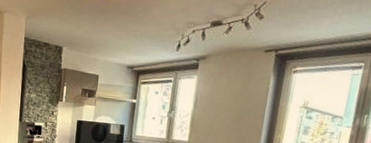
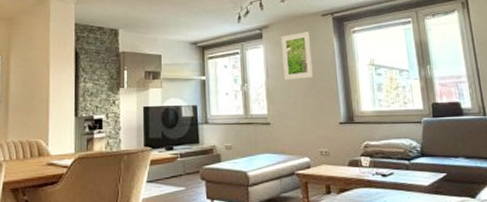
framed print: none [211,66,248,114] -> present [280,32,314,80]

